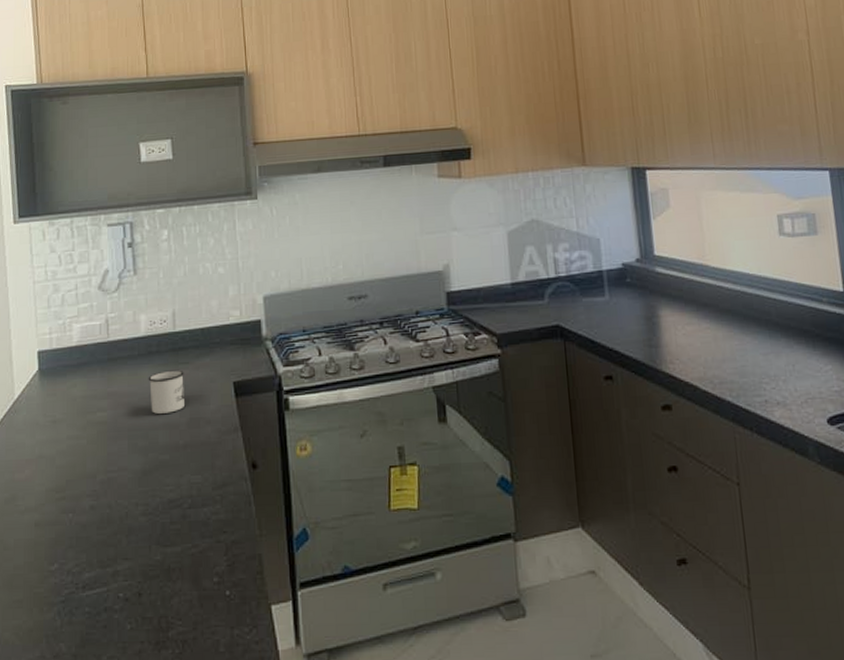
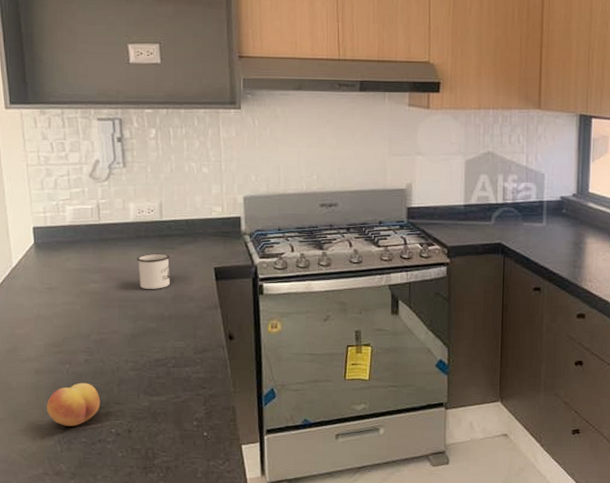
fruit: none [45,535,107,592] -> present [46,382,100,426]

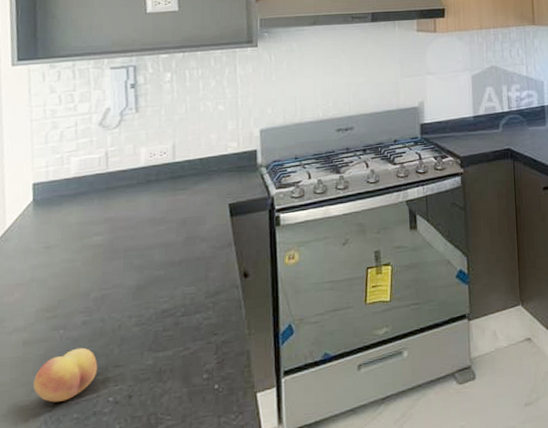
mug: present [137,253,170,289] -> none [146,195,182,235]

